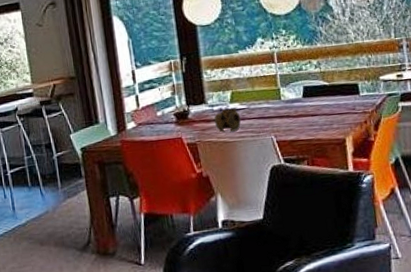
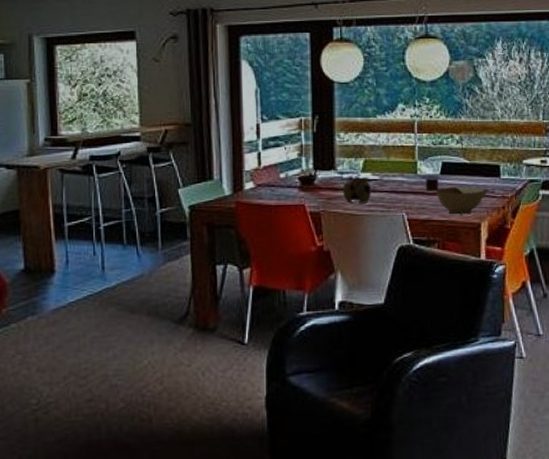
bowl: none [289,101,351,134] -> present [425,178,490,216]

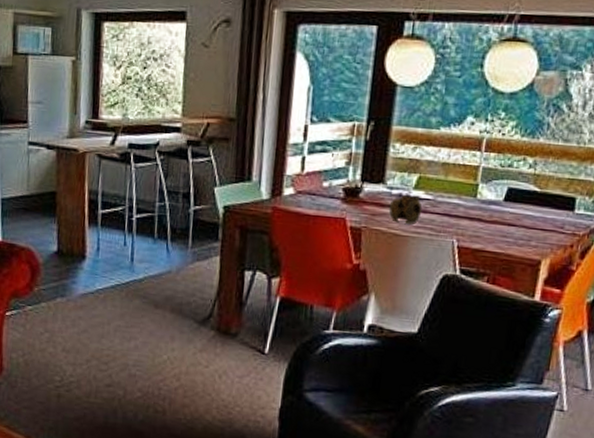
bowl: present [425,178,490,216] -> none [483,204,559,250]

